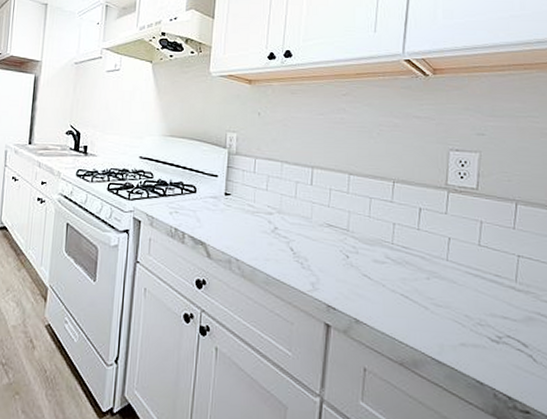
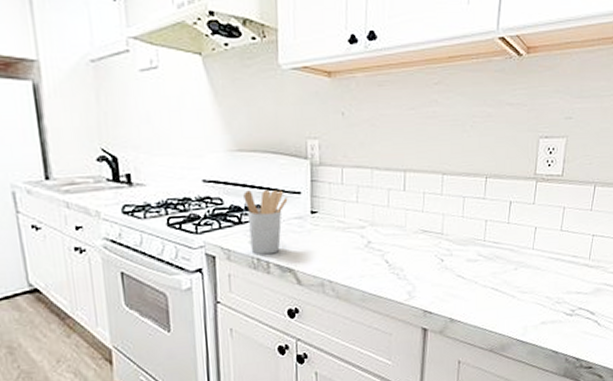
utensil holder: none [170,169,206,226] -> present [243,189,288,255]

